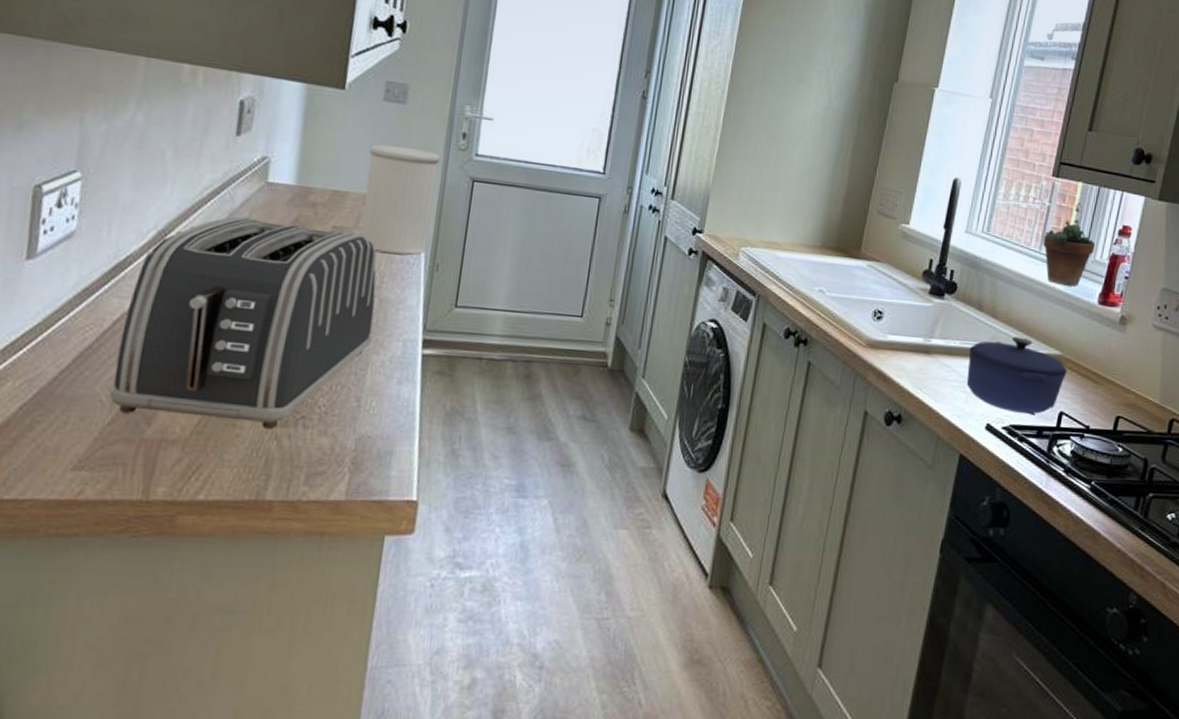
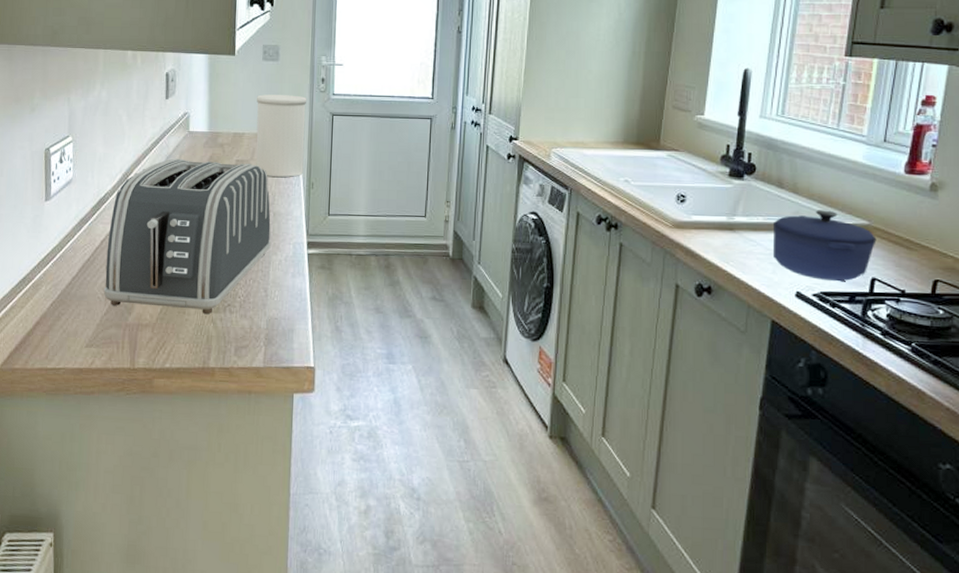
succulent plant: present [1043,202,1096,288] -> none [841,78,897,160]

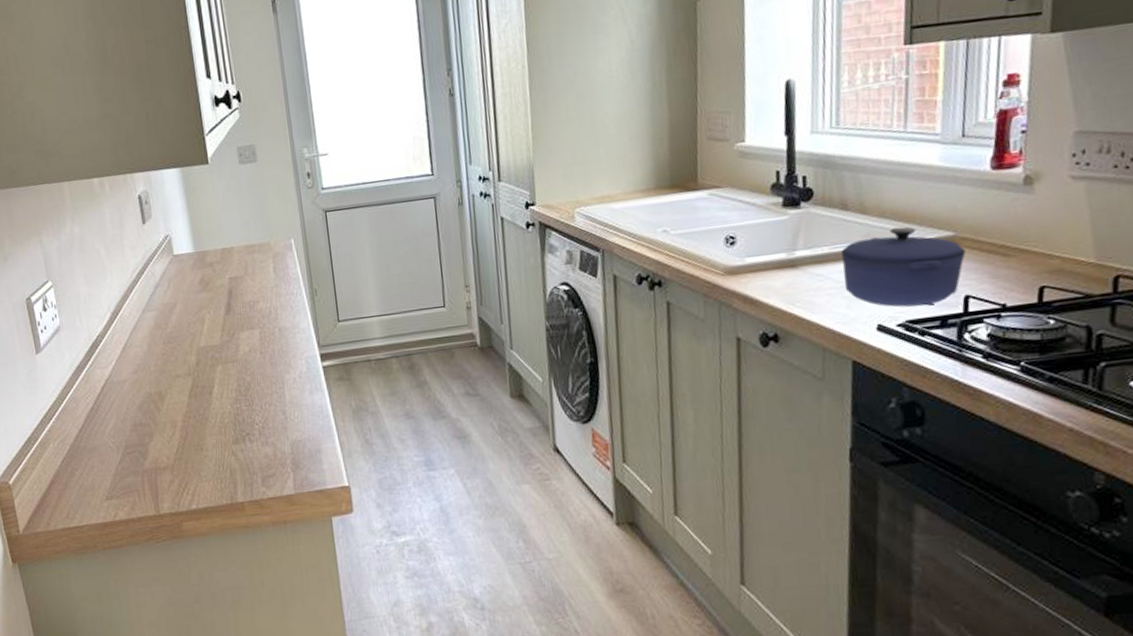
toaster: present [103,158,271,314] -> none [107,279,282,453]
canister: present [256,94,306,178] -> none [240,196,304,290]

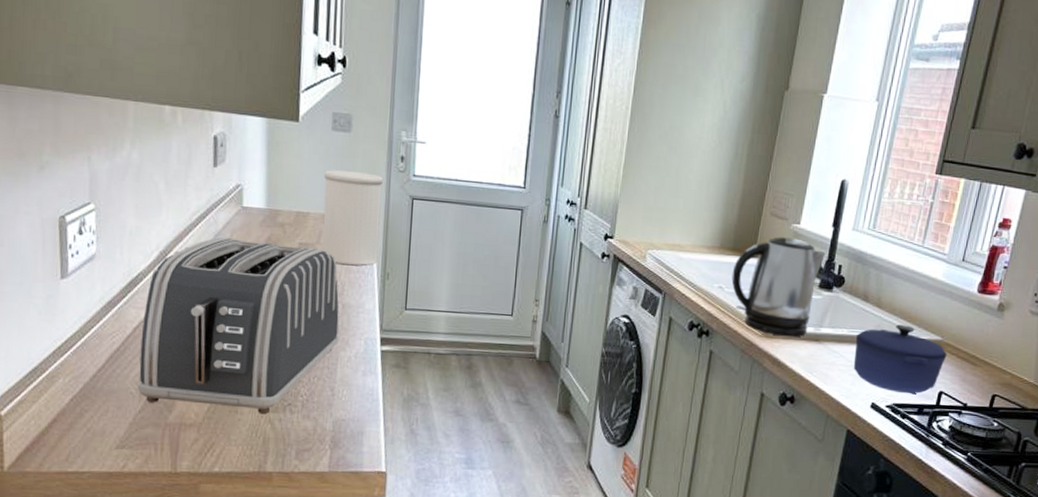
toaster: none [107,279,282,453] -> present [137,237,339,414]
canister: none [240,196,304,290] -> present [322,170,383,266]
kettle: none [675,158,783,271] -> present [731,237,825,337]

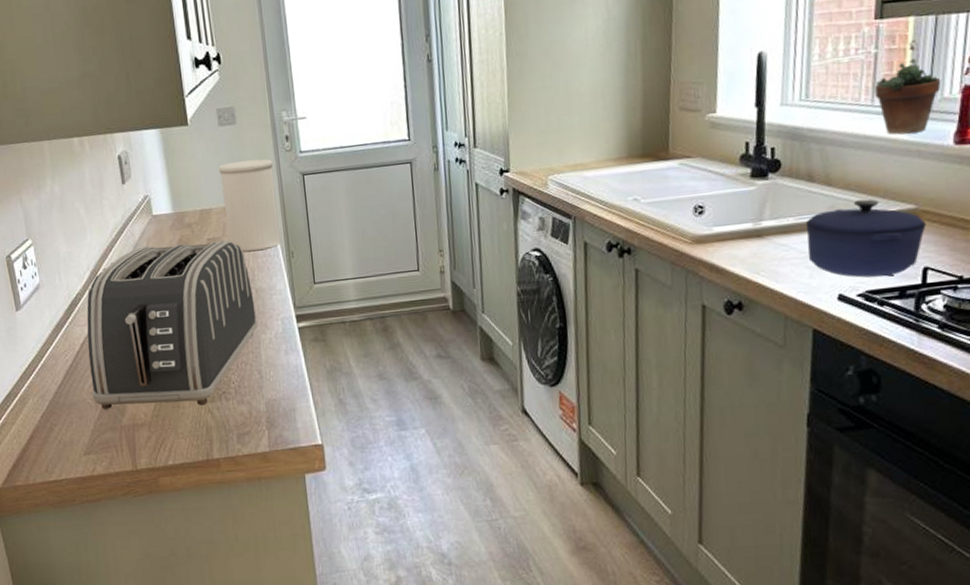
kettle: present [731,237,825,337] -> none [646,129,752,240]
succulent plant: none [926,198,977,278] -> present [875,39,942,135]

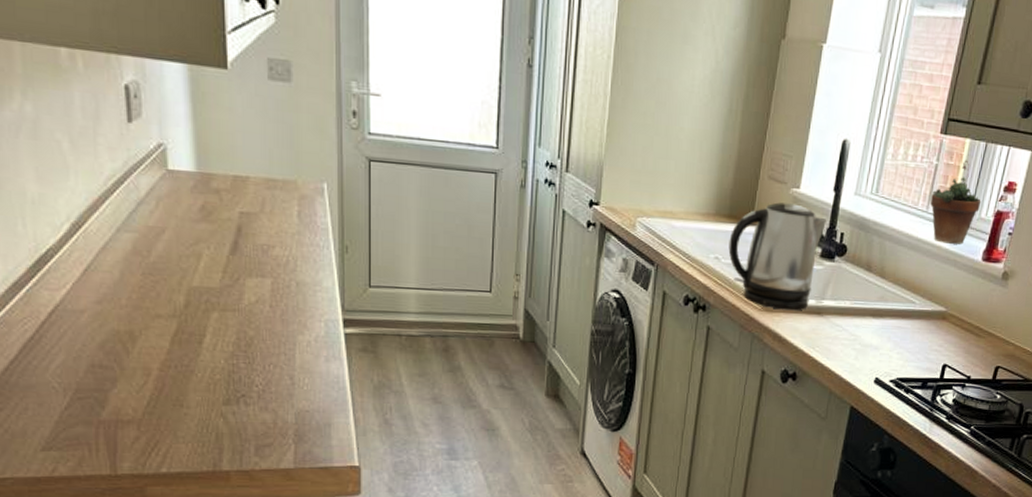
toaster: present [86,240,258,409] -> none [58,205,295,406]
canister: present [219,158,281,252] -> none [263,126,333,238]
kettle: none [646,129,752,240] -> present [728,202,826,311]
cooking pot: present [805,199,927,278] -> none [856,295,951,368]

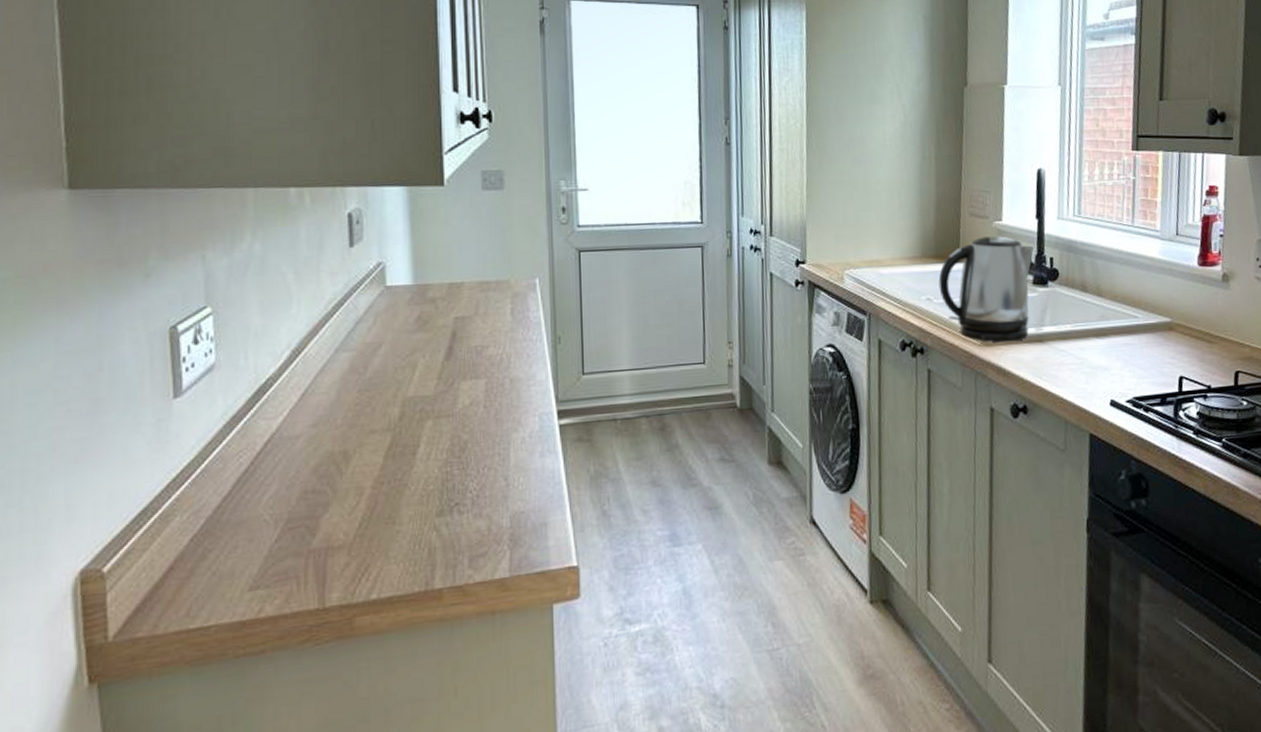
succulent plant: present [930,159,982,246] -> none [1134,171,1186,255]

